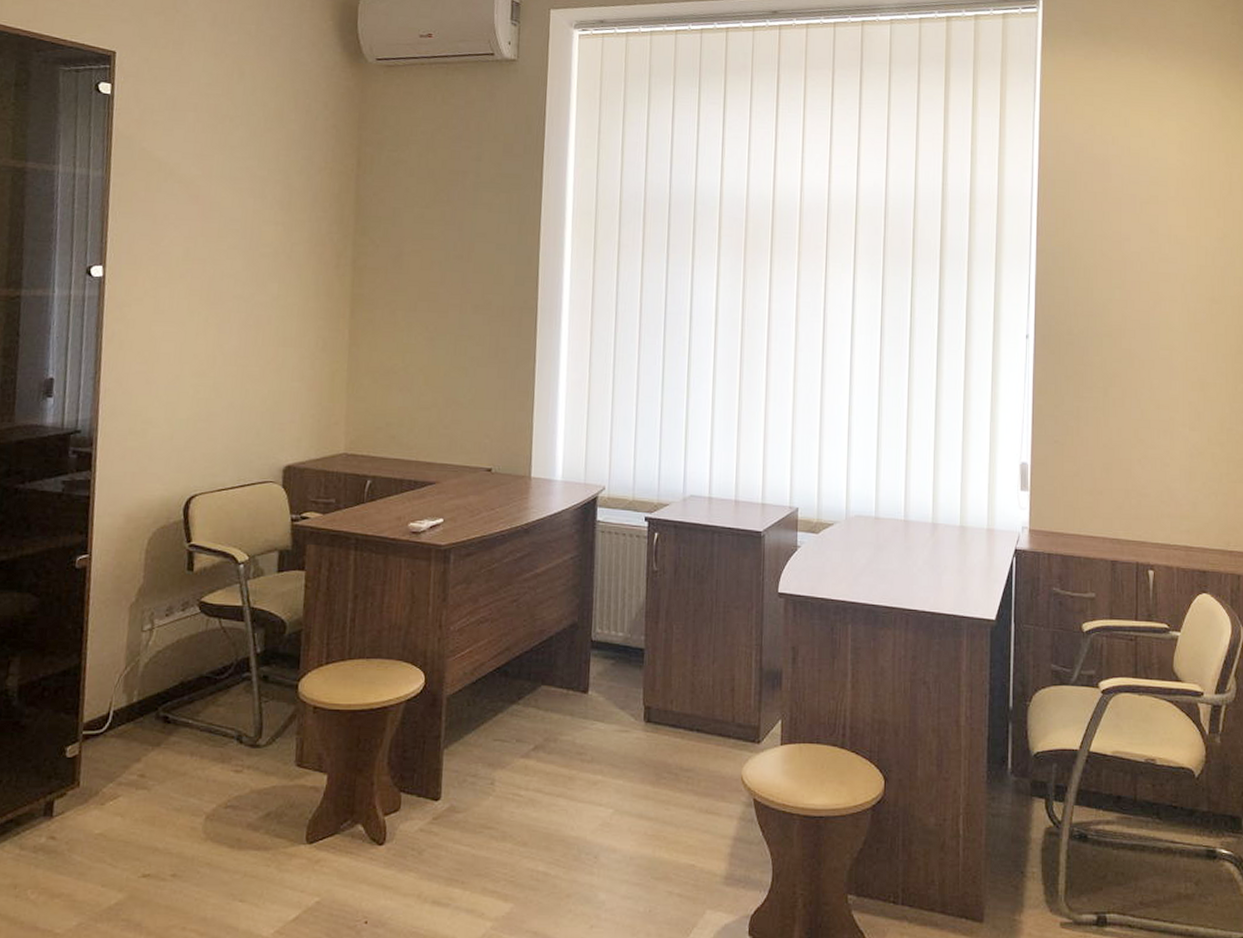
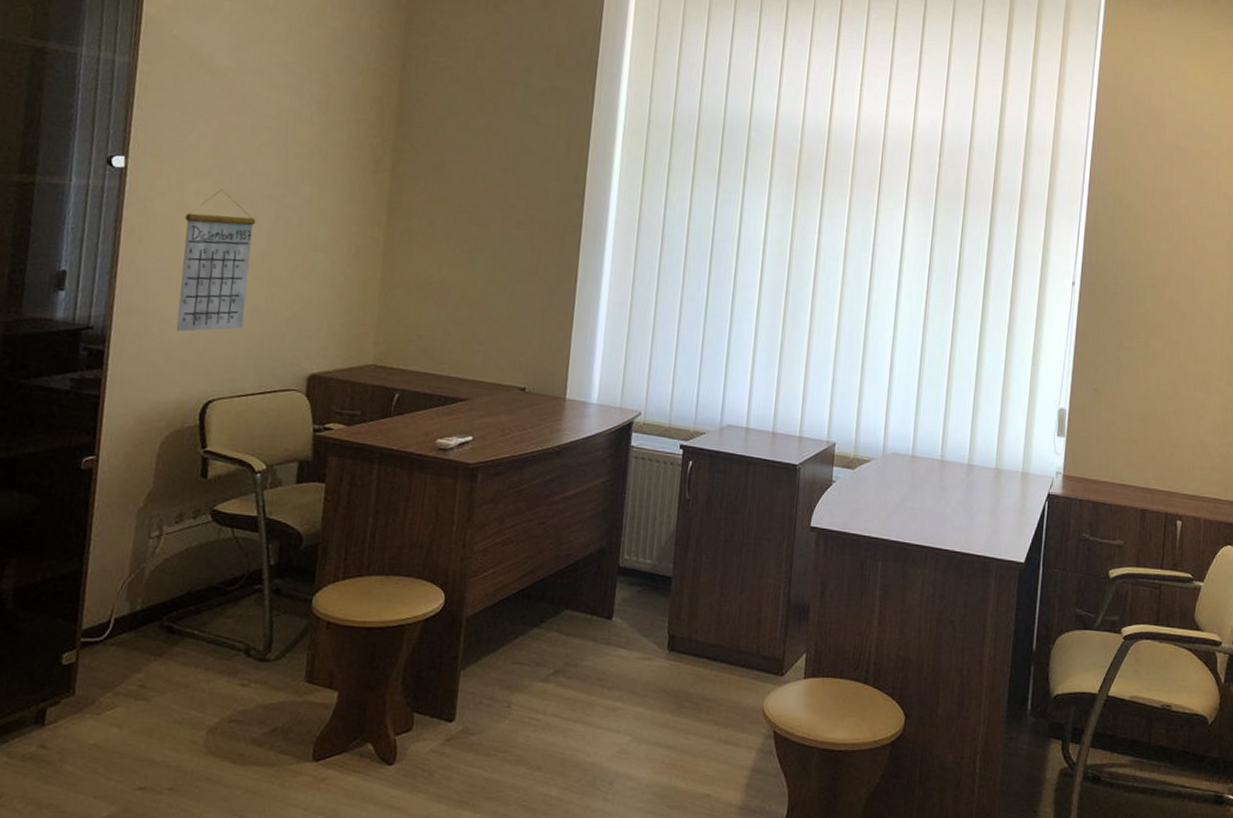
calendar: none [157,292,228,431] -> present [176,190,256,332]

